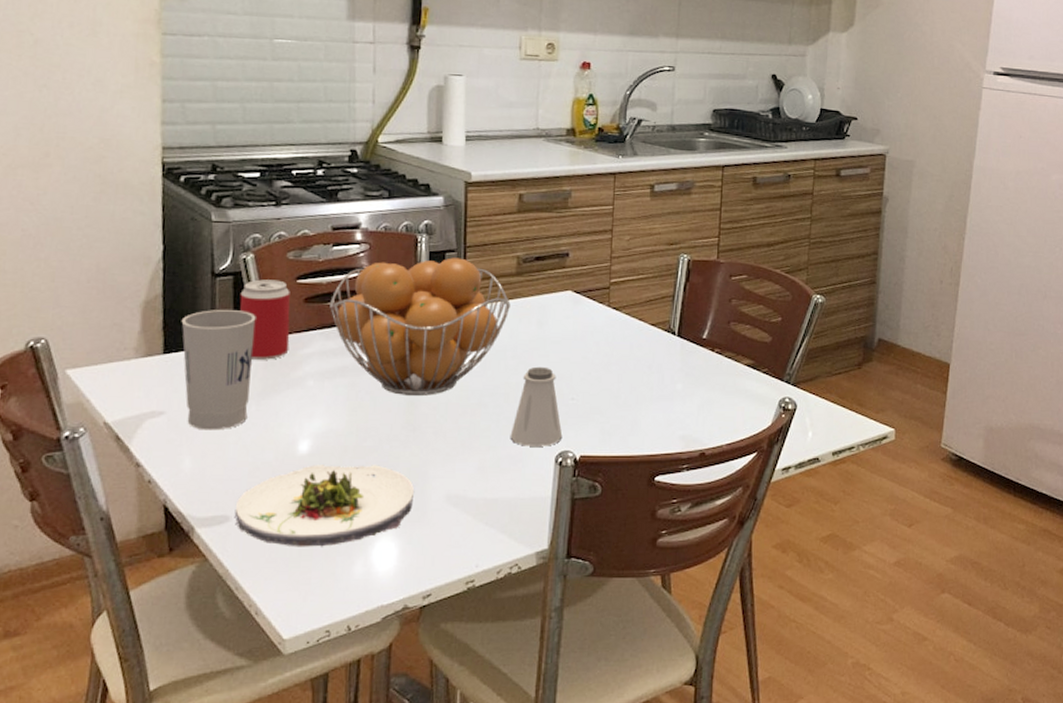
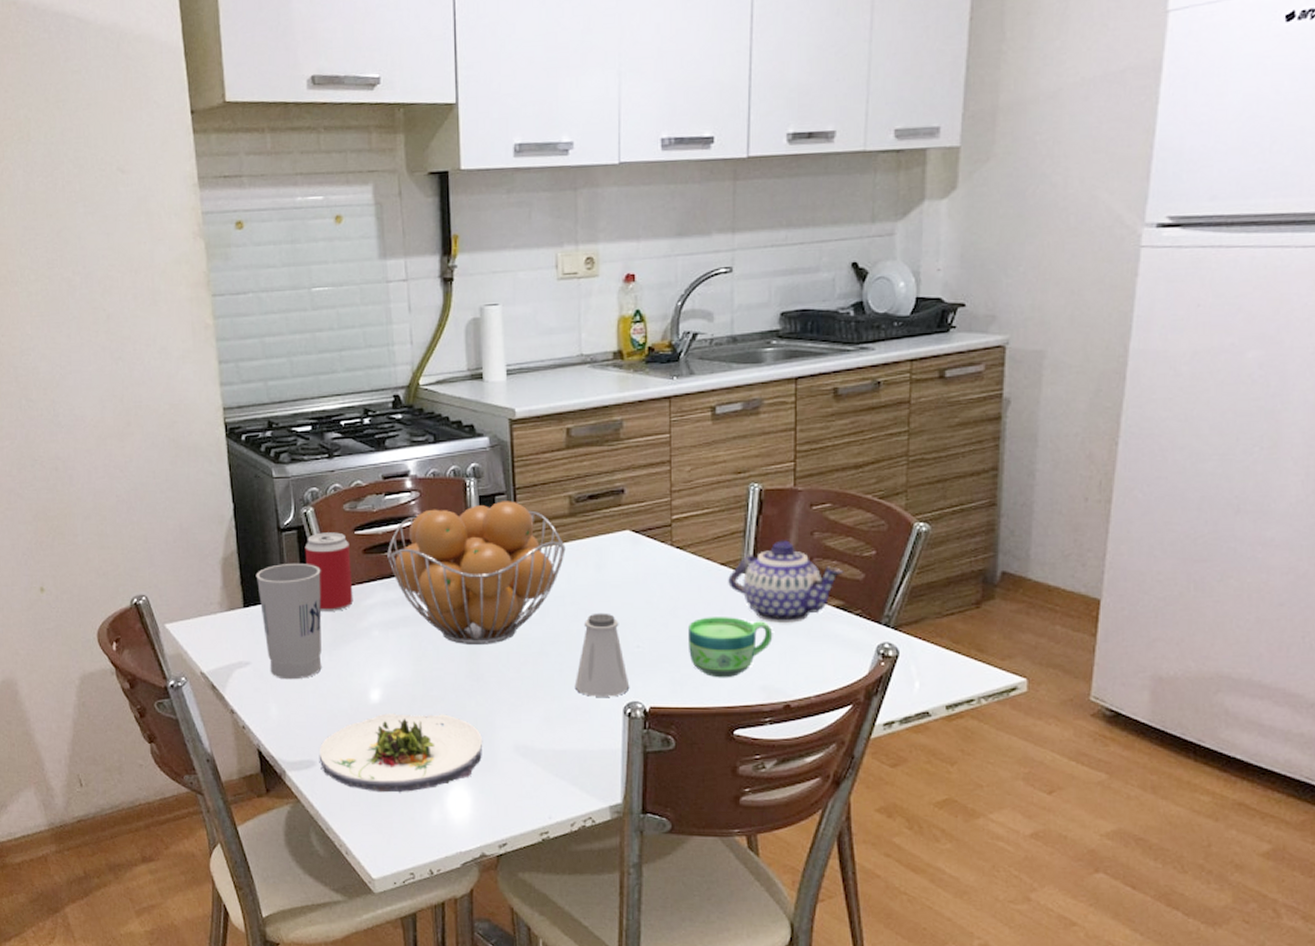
cup: none [618,372,694,429] -> present [687,617,773,678]
teapot: none [657,305,755,379] -> present [728,540,844,623]

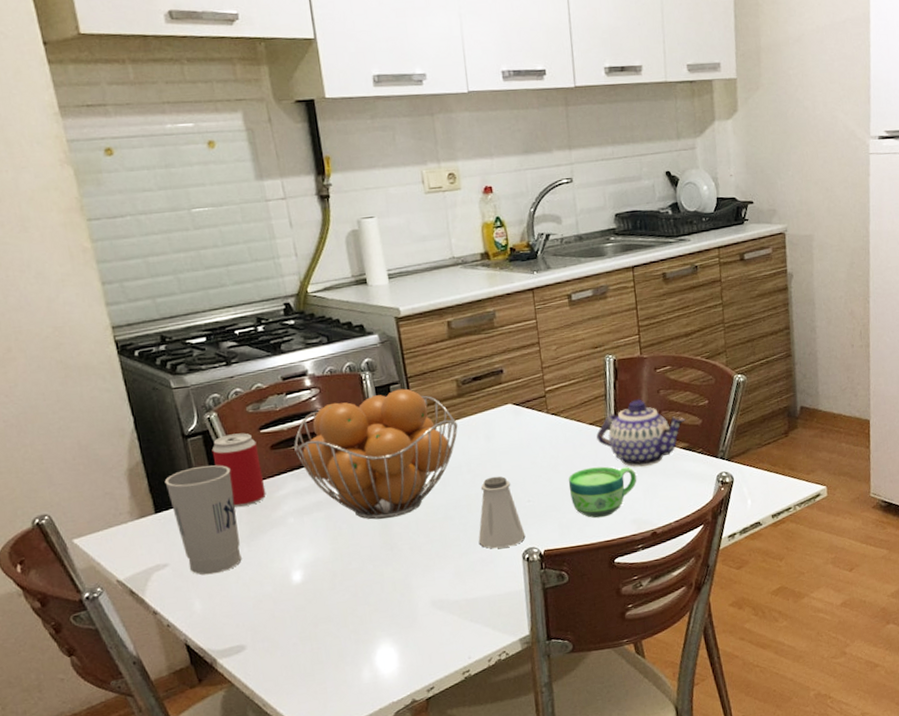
salad plate: present [319,713,483,793] -> none [248,583,403,664]

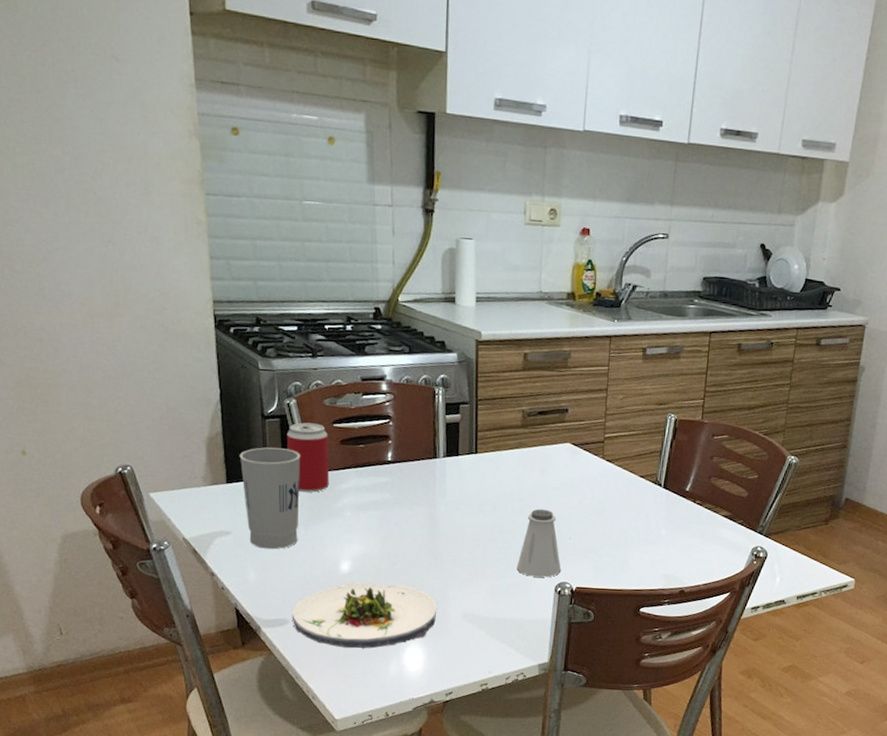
salad plate: none [248,583,403,664] -> present [292,582,437,649]
fruit basket: present [294,388,458,520] -> none [362,409,517,529]
cup: present [568,466,637,519] -> none [610,518,676,567]
teapot: present [596,399,686,467] -> none [645,461,733,527]

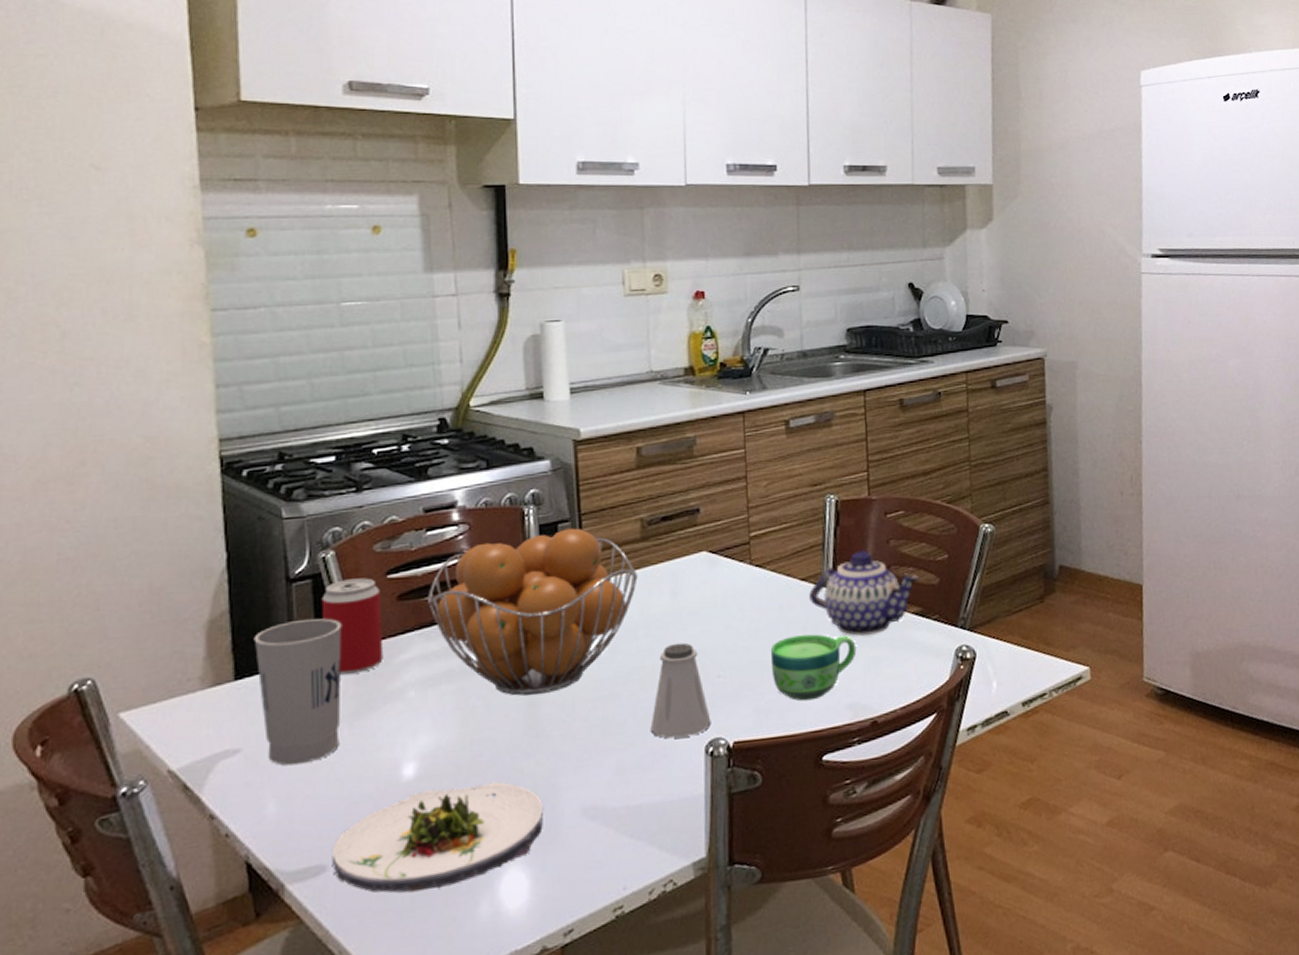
fruit basket: none [362,409,517,529] -> present [428,528,638,696]
cup: none [610,518,676,567] -> present [770,634,857,702]
teapot: none [645,461,733,527] -> present [809,550,920,636]

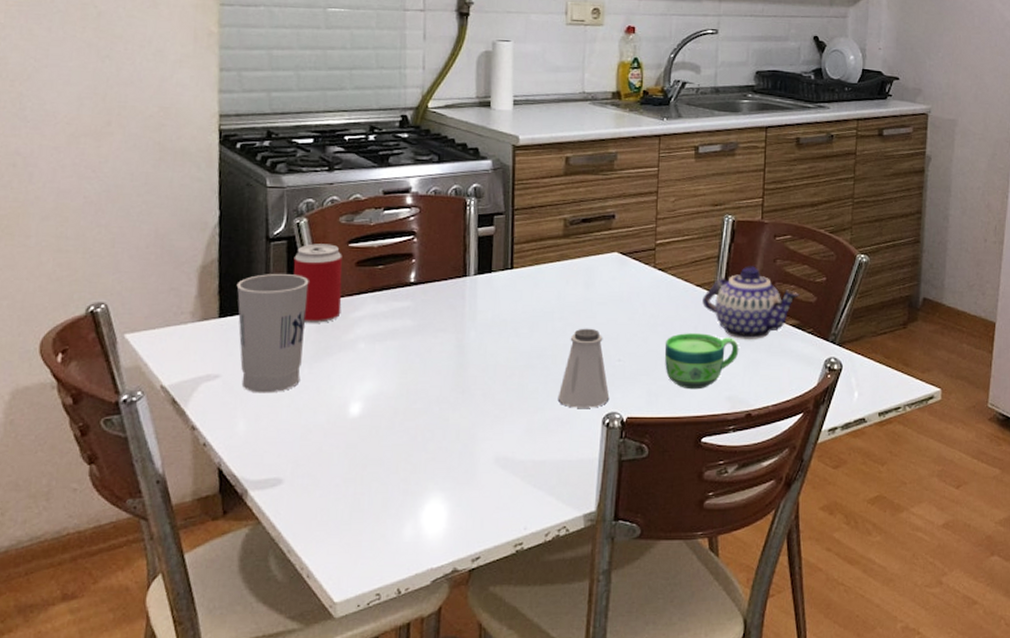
salad plate: present [332,781,544,893] -> none [287,427,464,510]
fruit basket: present [428,528,638,696] -> none [381,220,558,358]

